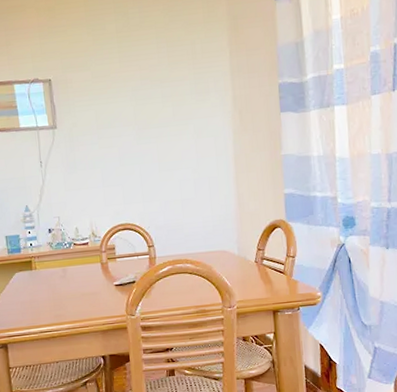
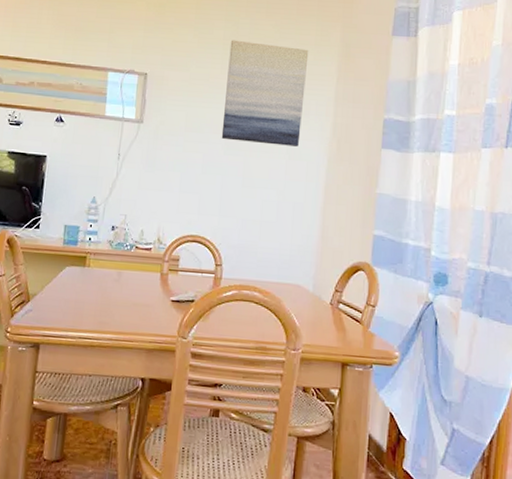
wall art: none [123,28,205,130] -> present [221,40,309,147]

